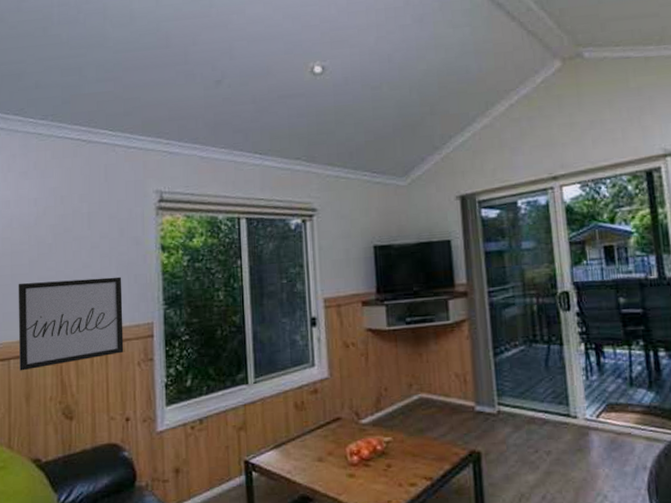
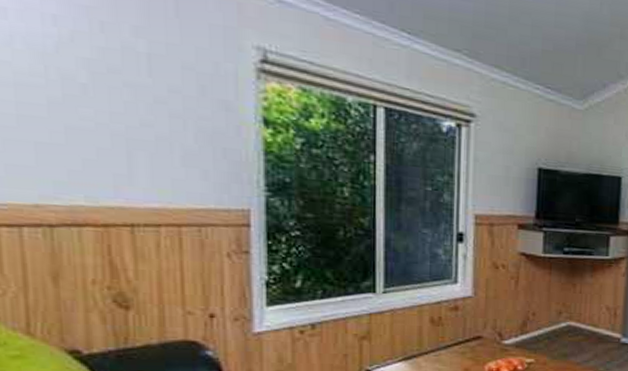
wall art: present [18,276,124,371] -> none [29,128,207,244]

